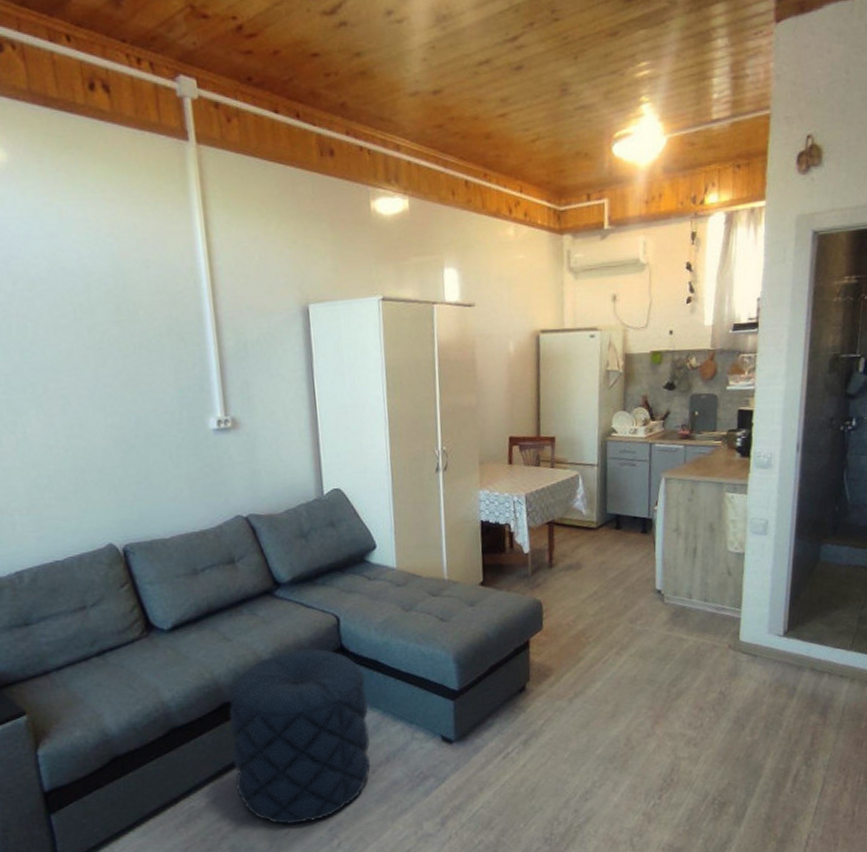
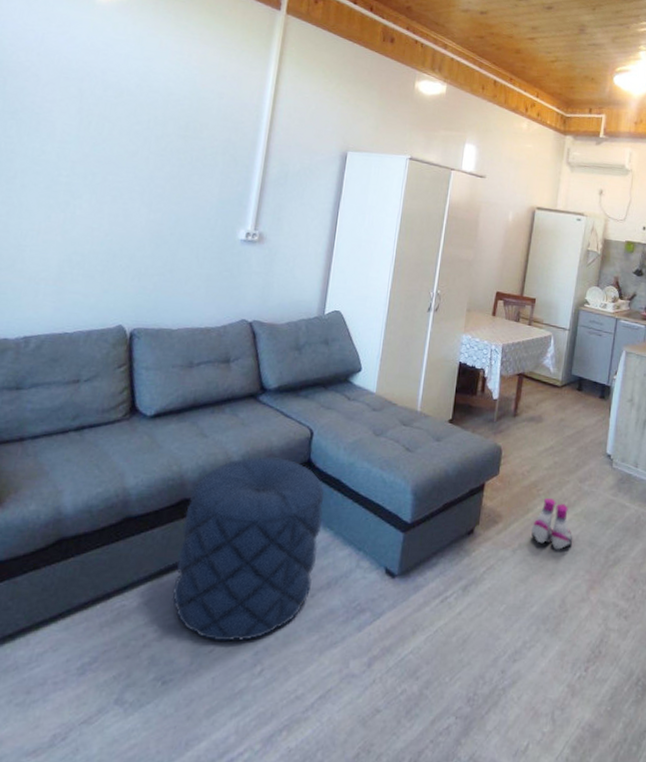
boots: none [586,643,631,693] -> present [531,497,573,550]

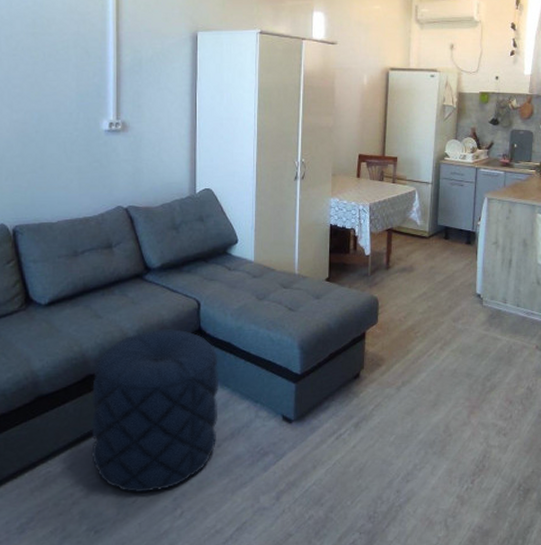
boots: present [531,497,573,550] -> none [413,338,452,383]

